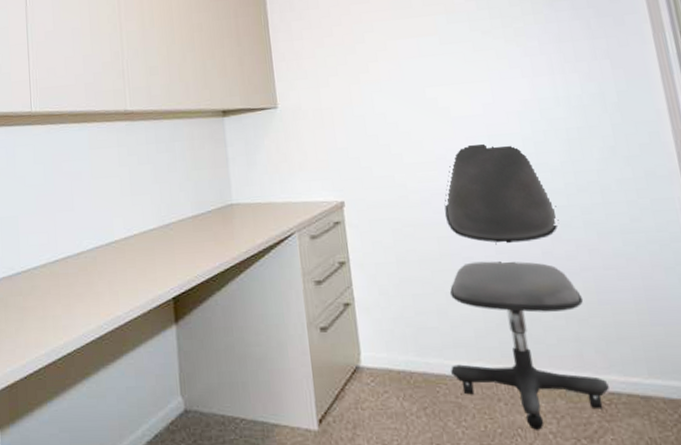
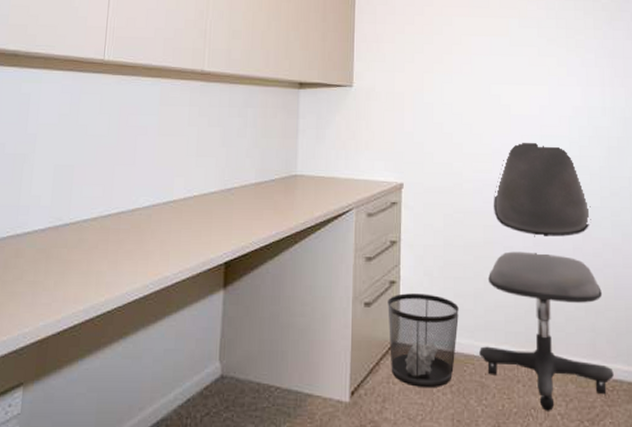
waste bin: none [344,313,426,413] -> present [388,293,459,389]

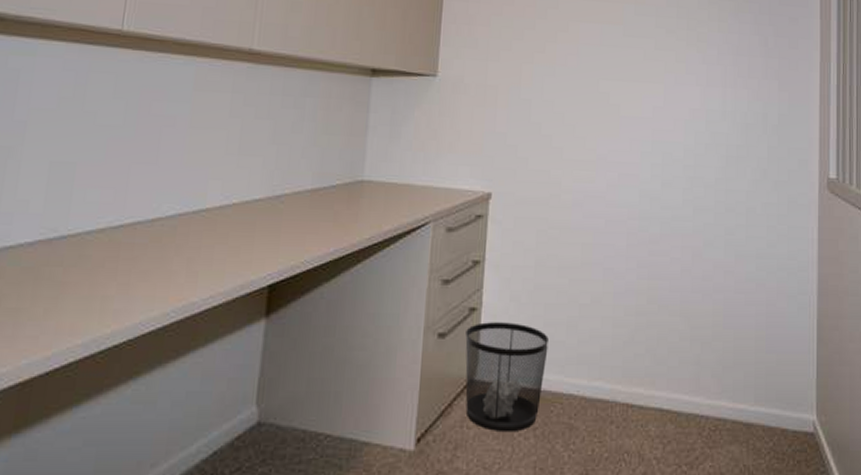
office chair: present [479,143,614,411] -> none [569,149,717,455]

